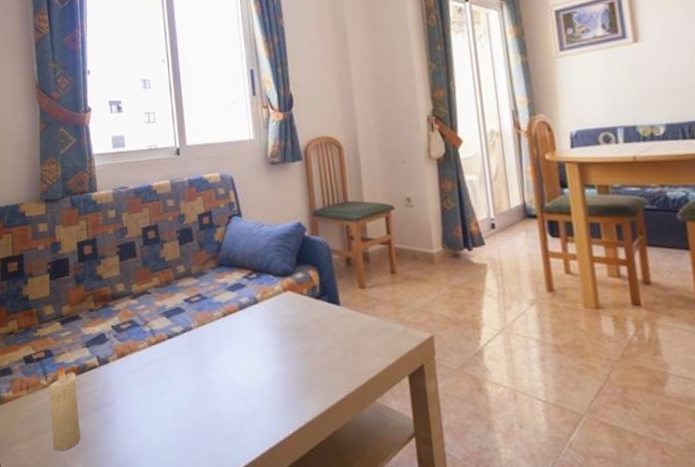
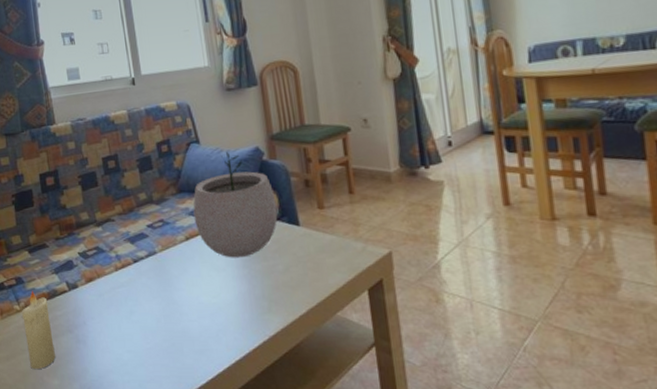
plant pot: none [232,226,318,337] -> present [193,151,278,258]

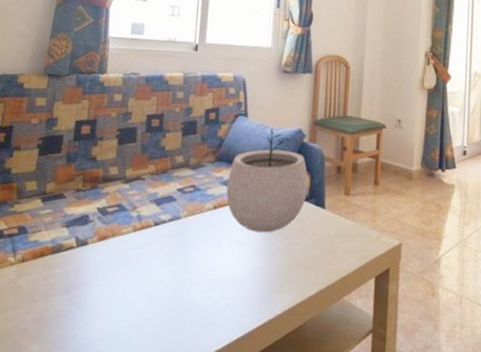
candle: present [21,290,56,370] -> none [9,242,49,332]

